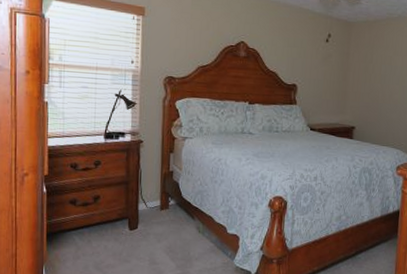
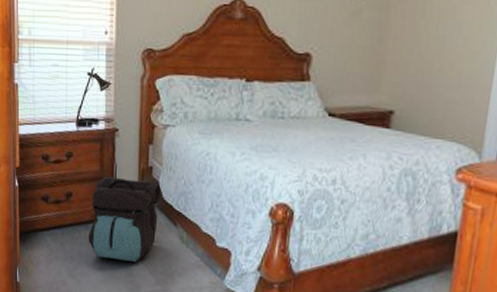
backpack: none [115,180,181,252] -> present [88,176,161,262]

